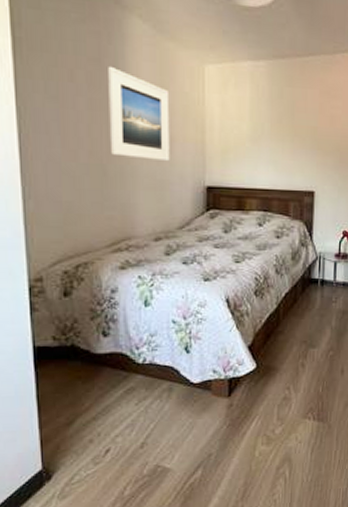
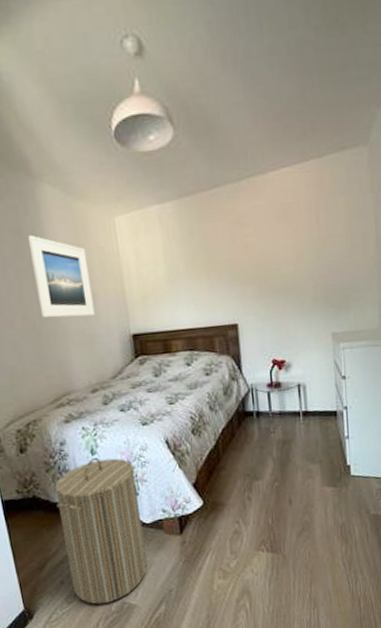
laundry hamper: none [97,309,190,467] -> present [55,457,148,604]

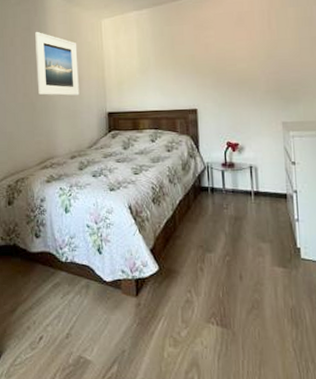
laundry hamper: present [55,457,148,604] -> none [32,215,105,355]

